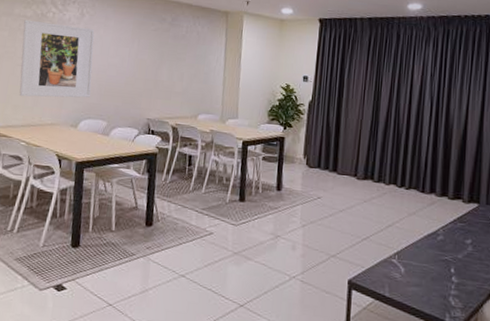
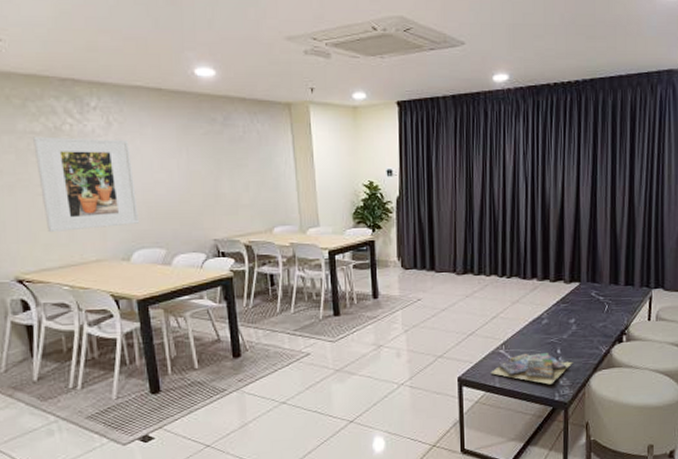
video game cases: none [381,266,467,304] -> present [490,353,573,385]

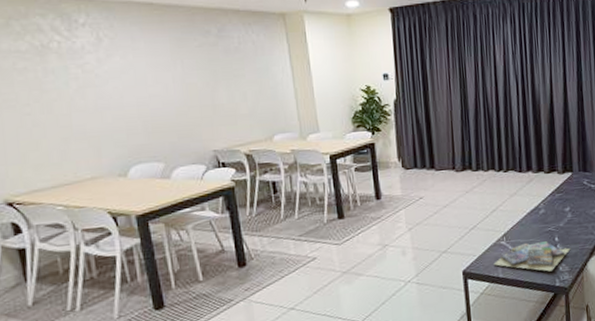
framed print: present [33,136,139,233] -> none [19,55,135,153]

